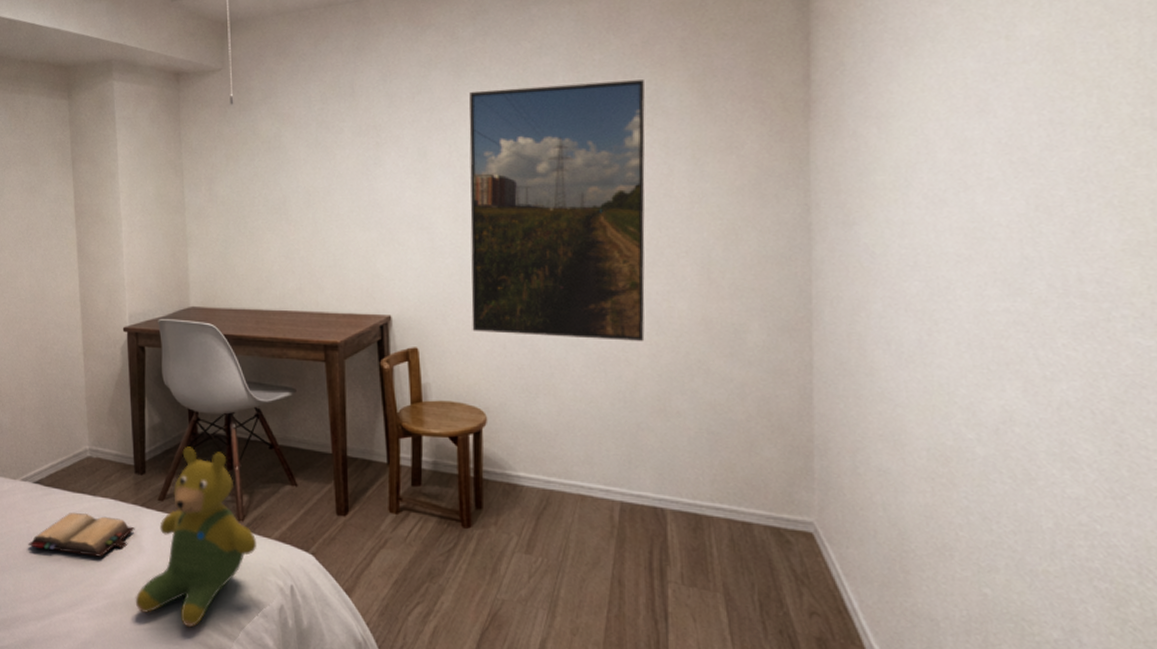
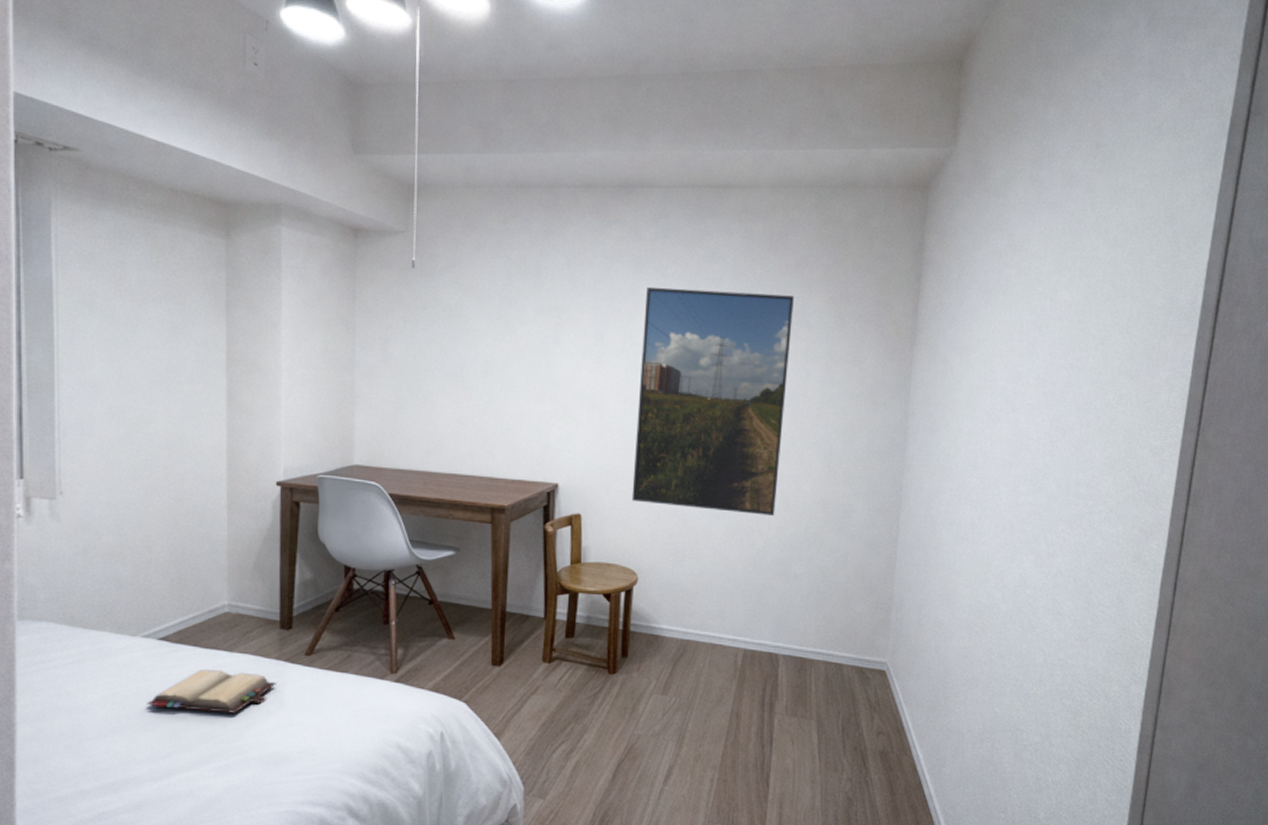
teddy bear: present [135,446,256,628] -> none [271,602,408,778]

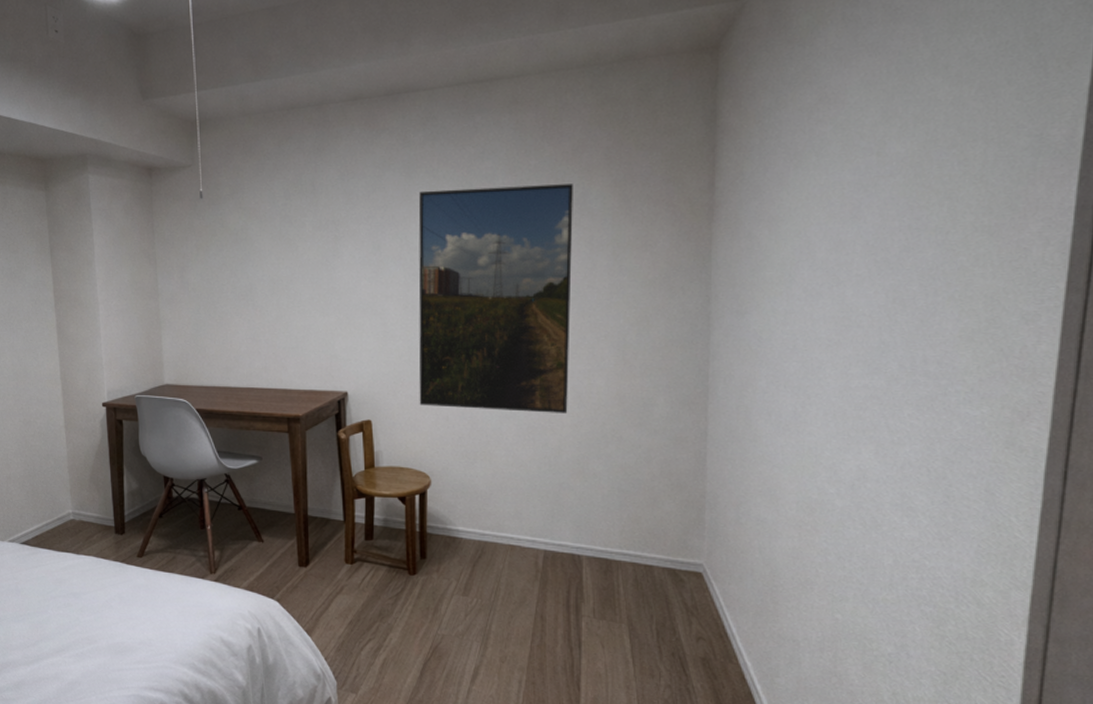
hardback book: present [147,670,276,713] -> none [17,570,116,608]

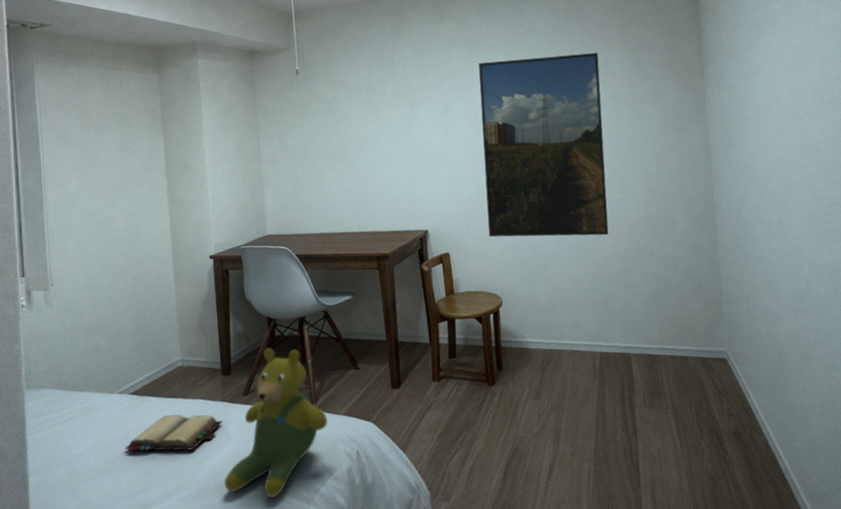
hardback book: none [17,570,116,608] -> present [125,415,223,451]
teddy bear: none [117,509,227,667] -> present [224,348,327,499]

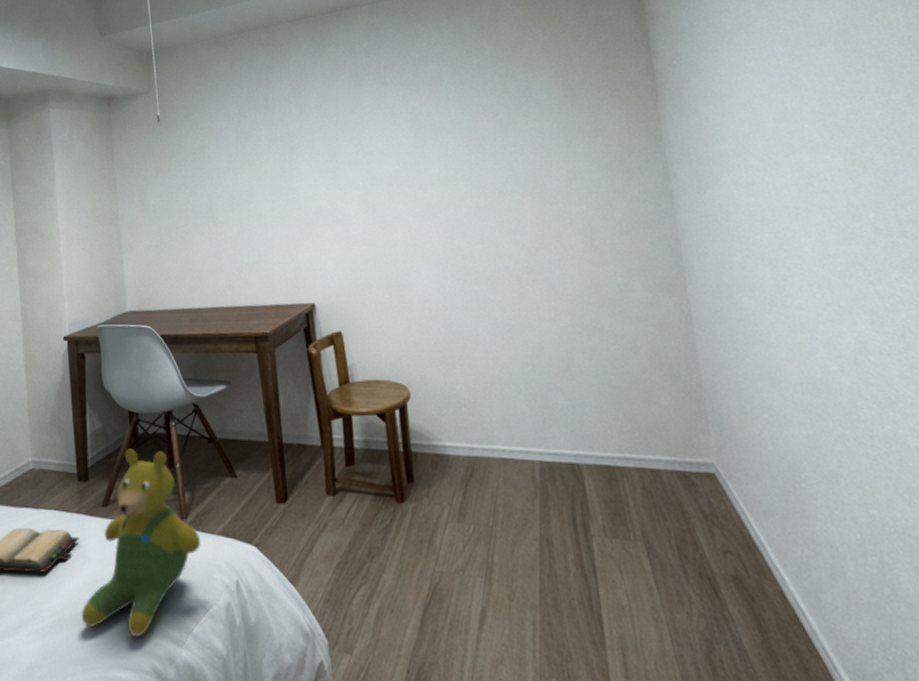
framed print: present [479,53,609,237] -> none [369,78,544,312]

